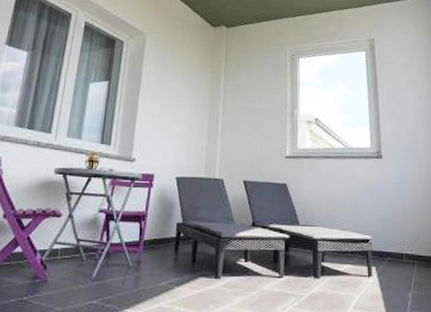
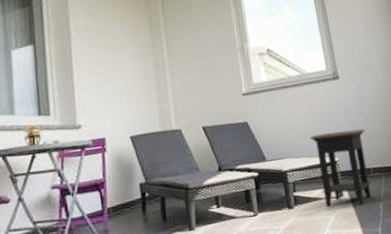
side table: none [345,208,403,289] -> present [309,128,372,206]

